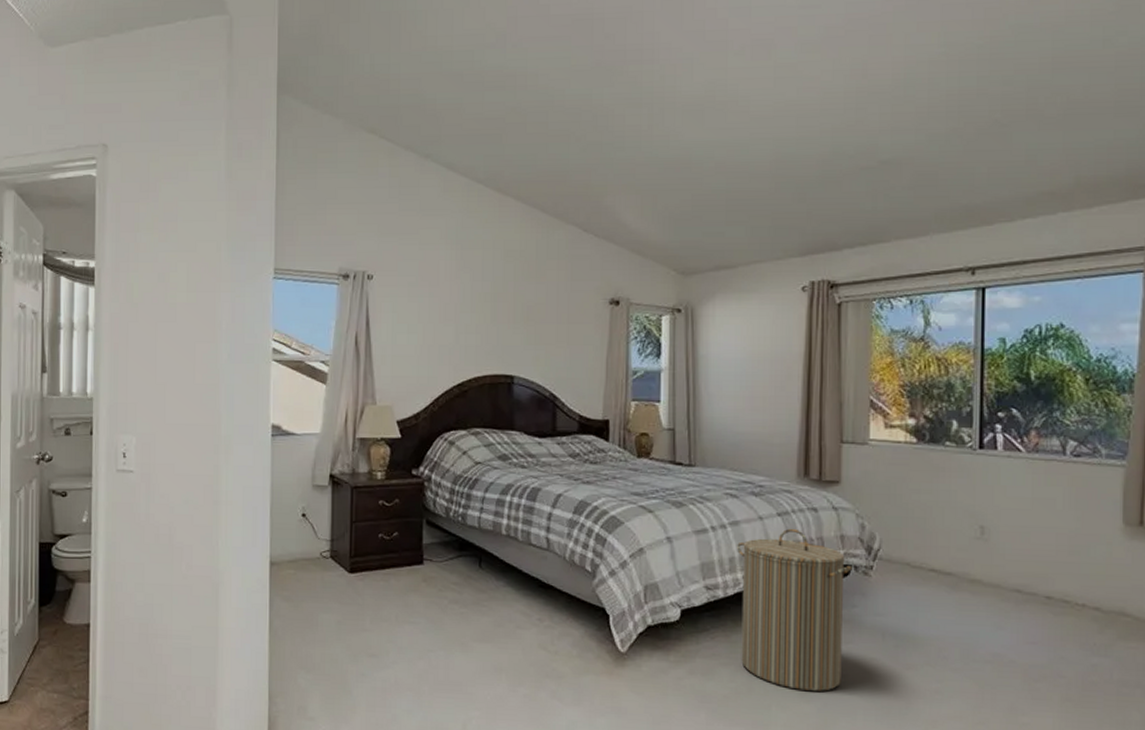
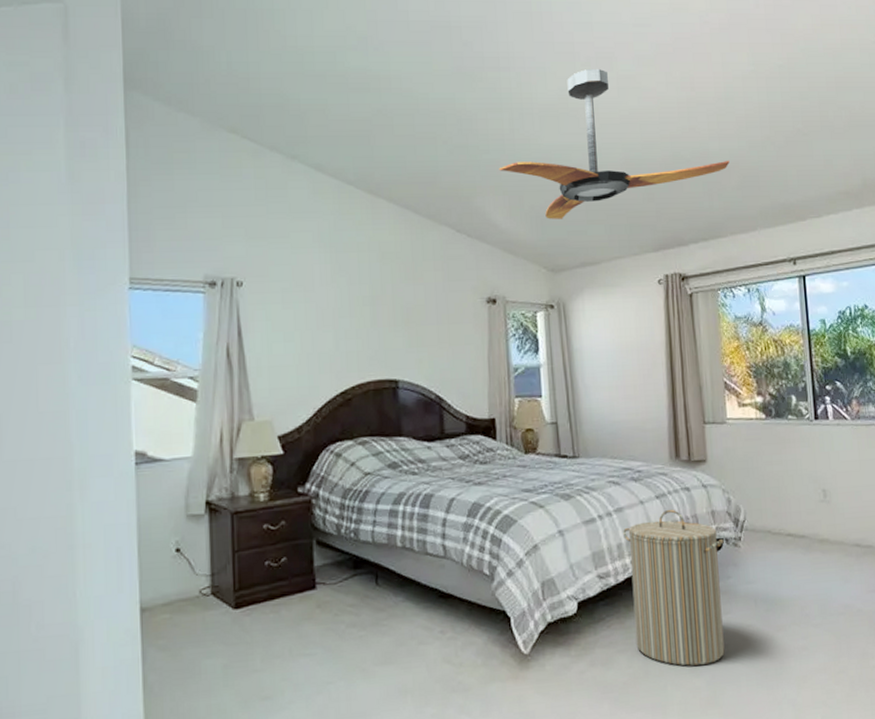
ceiling fan: none [633,57,902,220] -> present [499,68,730,219]

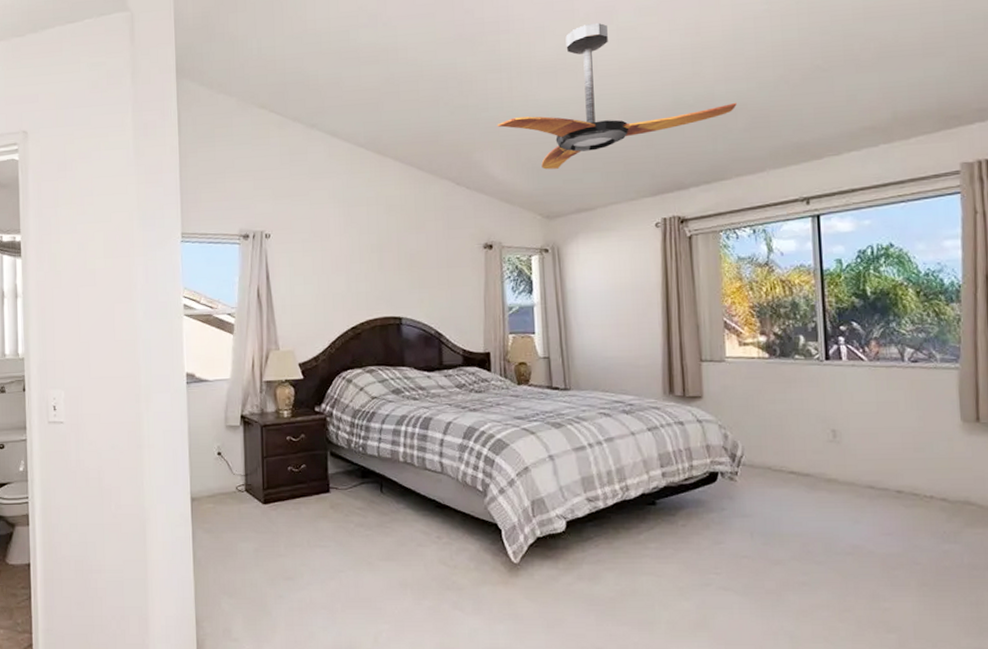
laundry hamper: present [623,509,725,666] -> none [613,441,720,589]

